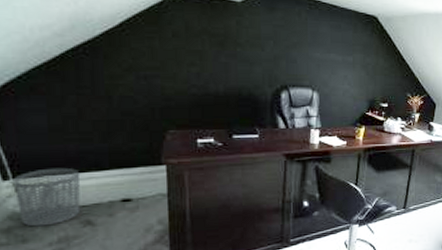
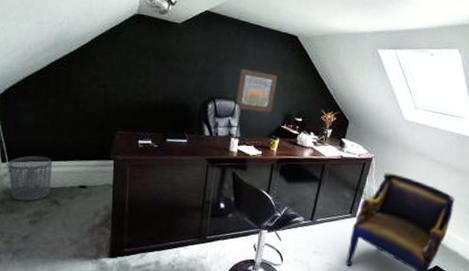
wall art: none [312,52,358,100] -> present [235,68,277,113]

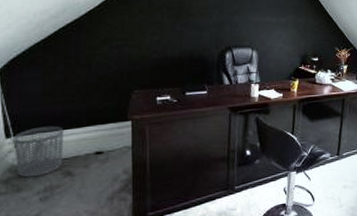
wall art: present [235,68,277,113] -> none [252,16,291,56]

